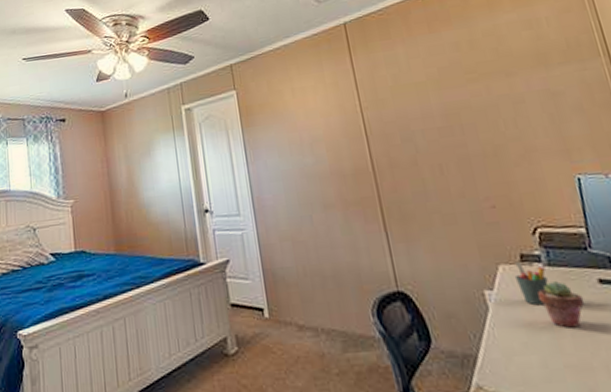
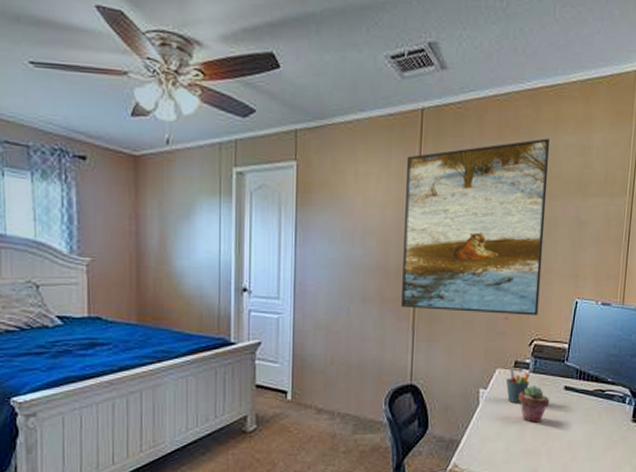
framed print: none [339,21,533,209] -> present [401,138,549,316]

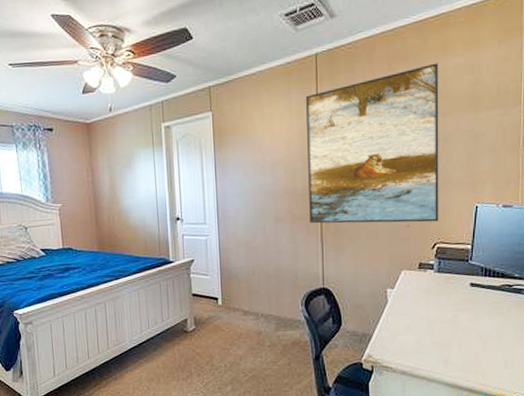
pen holder: present [505,368,530,404] -> none [411,269,435,301]
potted succulent: present [519,386,550,423] -> none [425,284,457,317]

